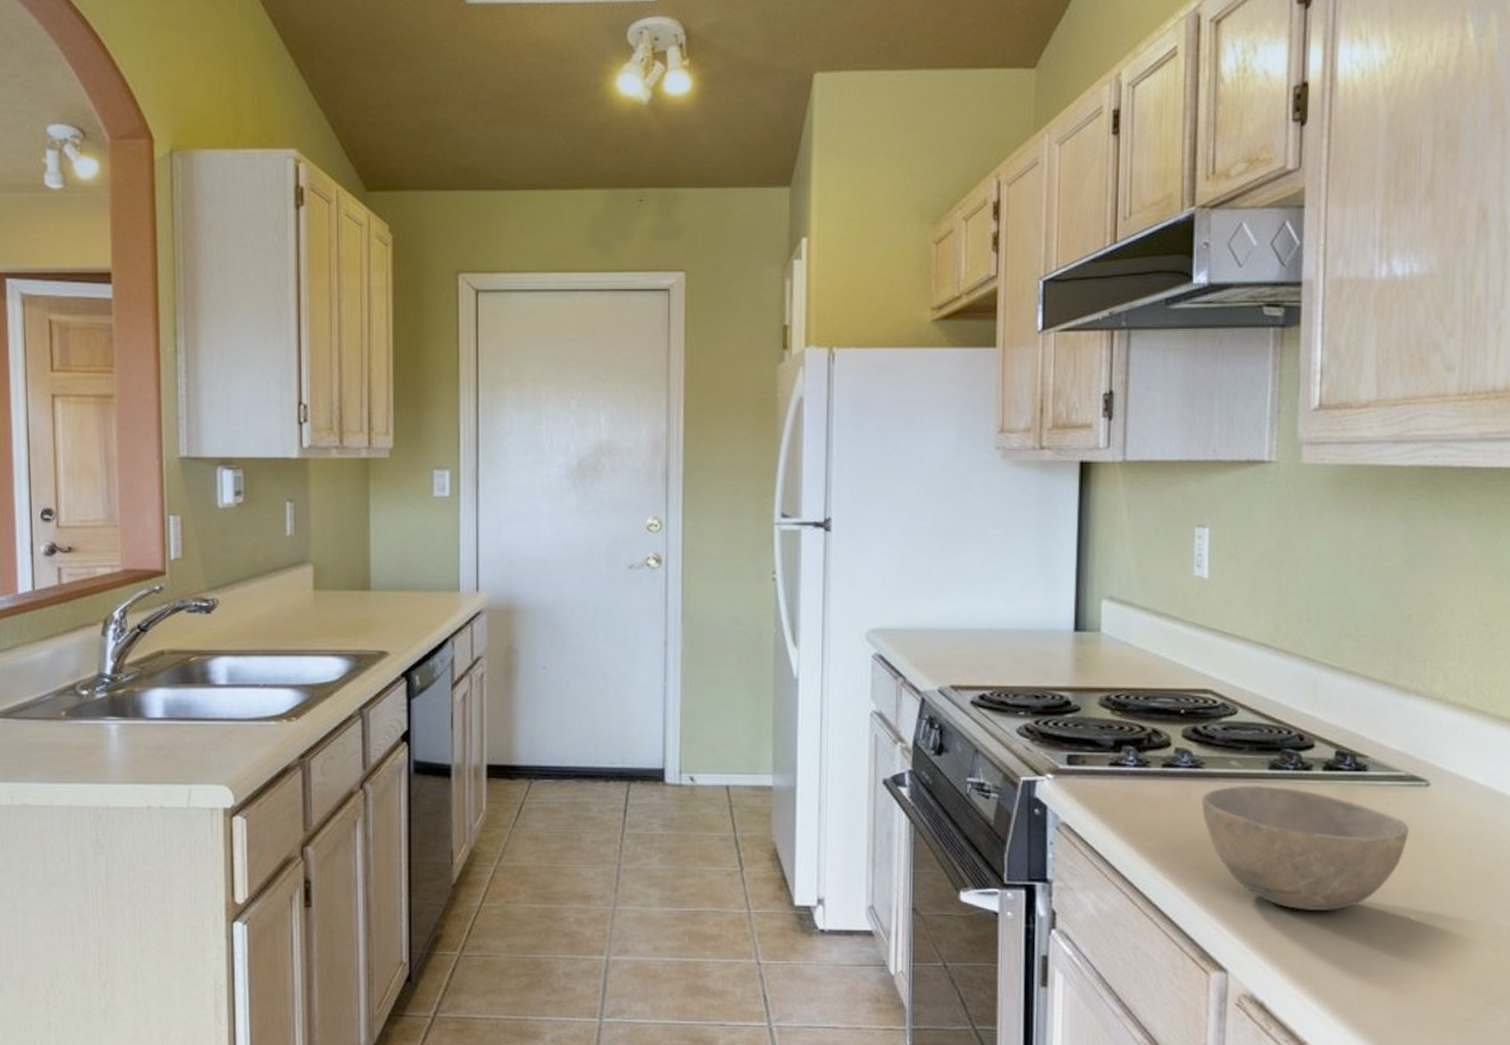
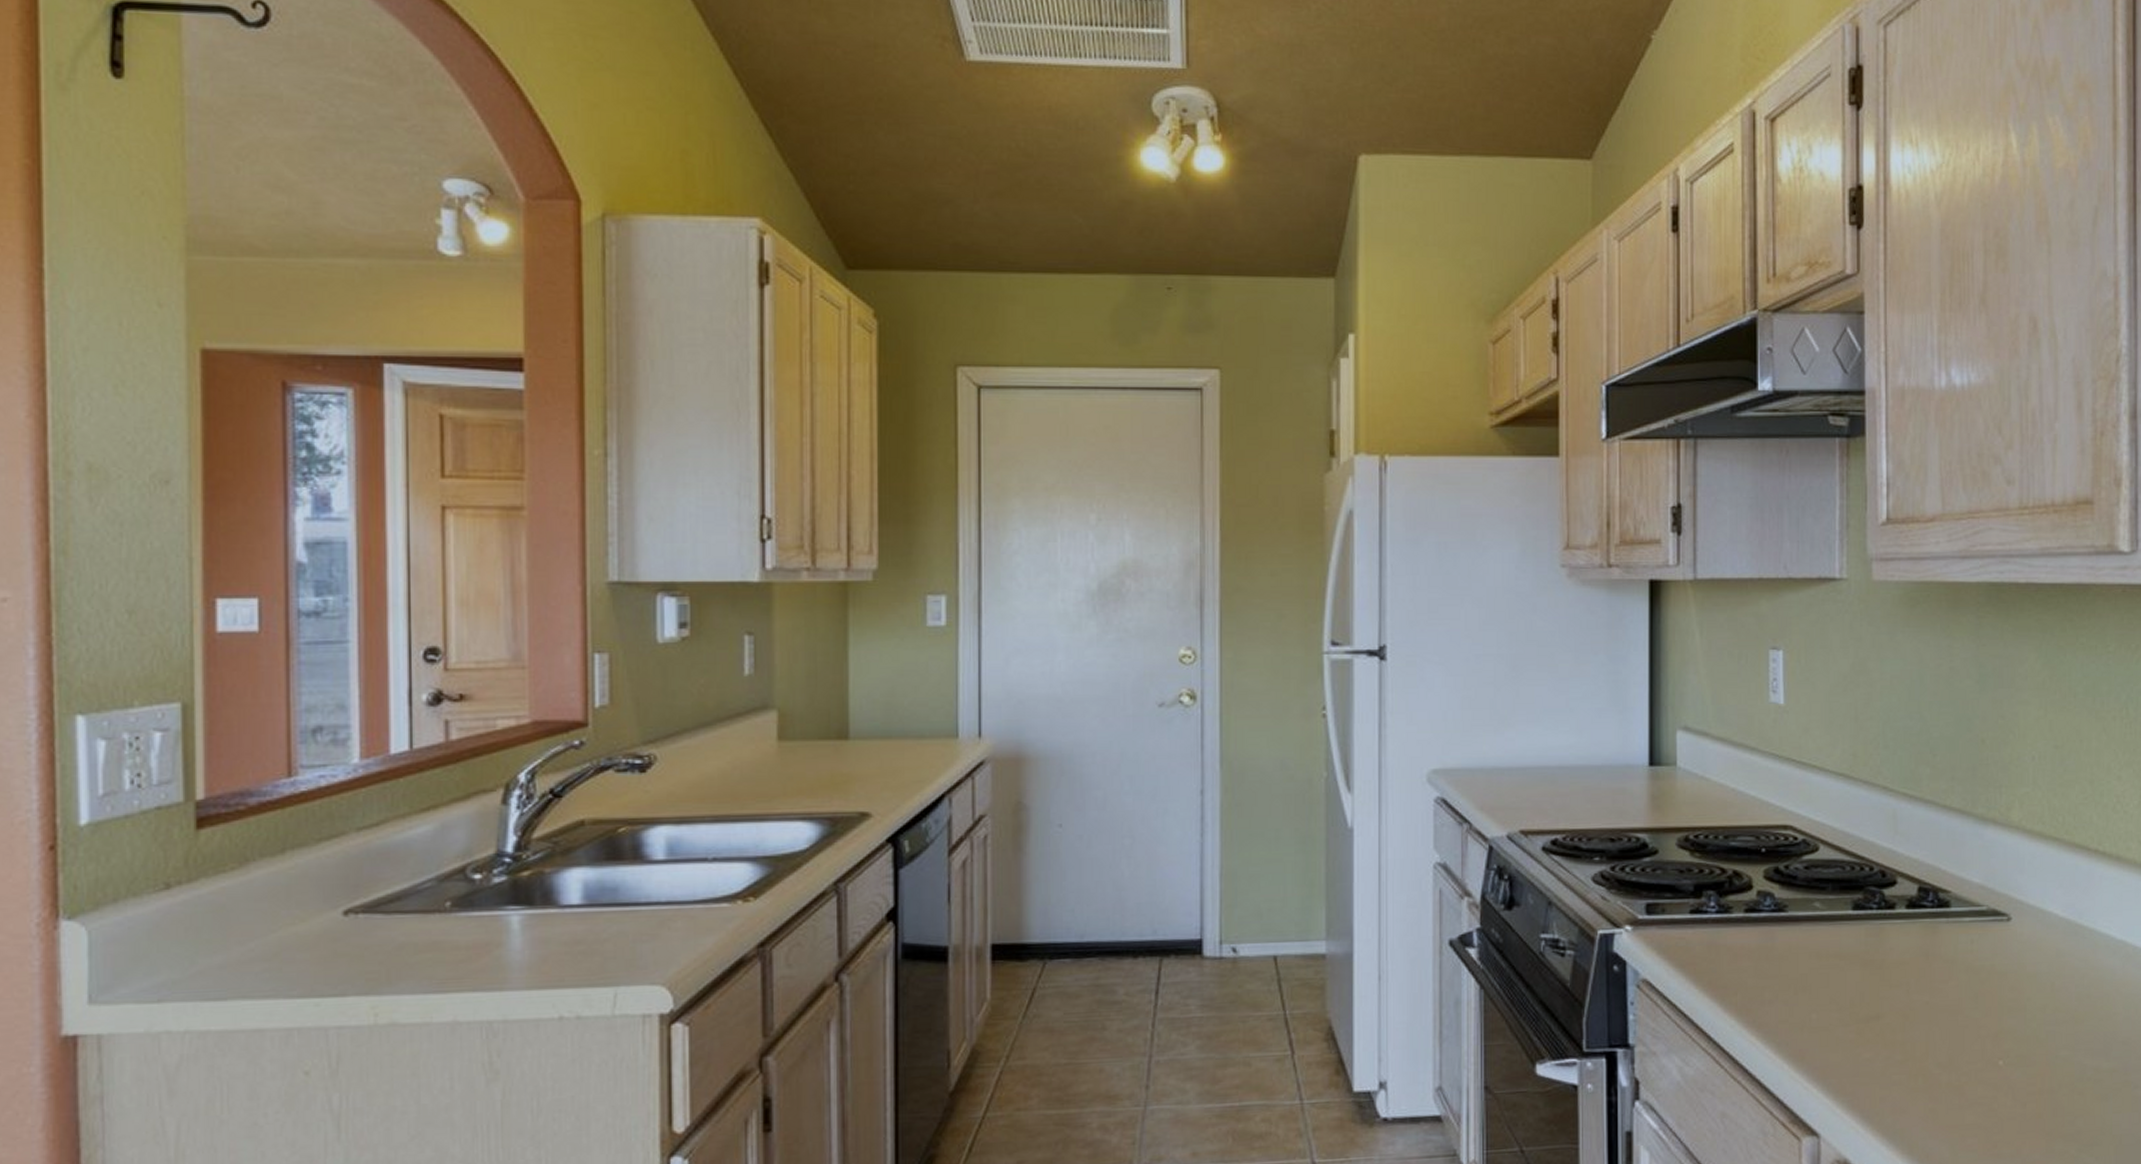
bowl: present [1201,785,1409,910] -> none [1786,927,1993,1062]

